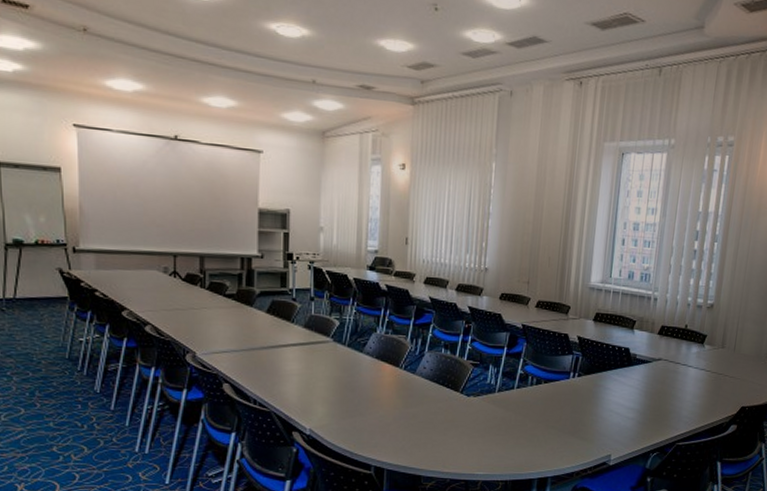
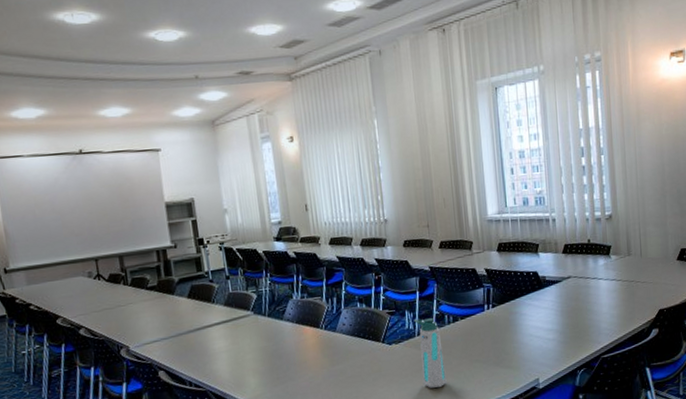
water bottle: none [494,375,521,447] -> present [413,318,447,388]

